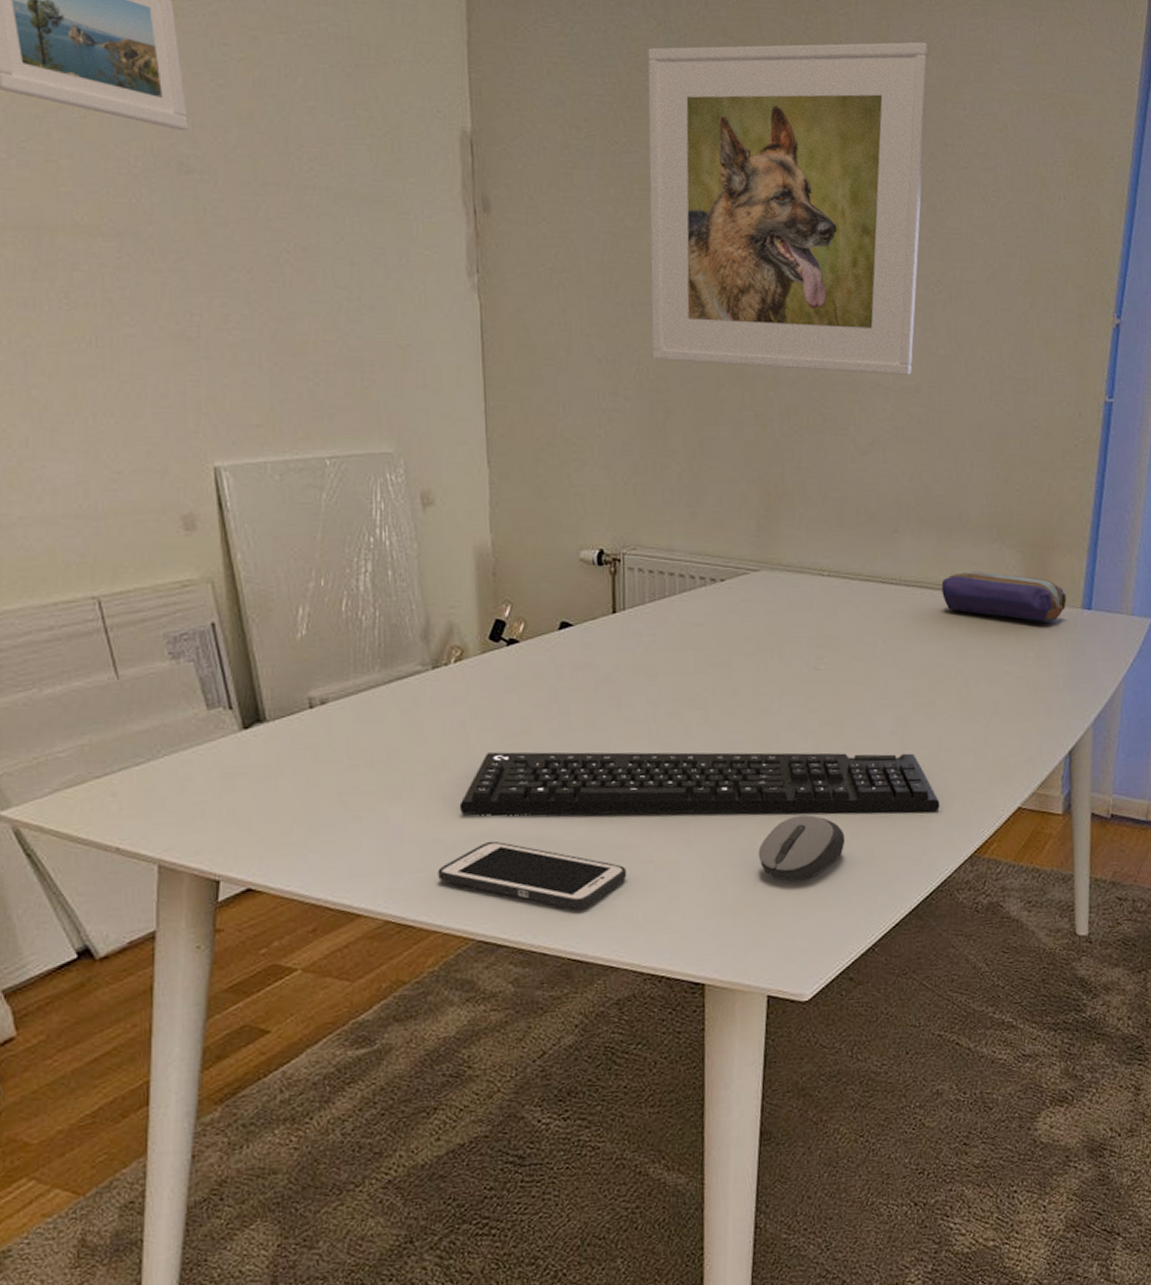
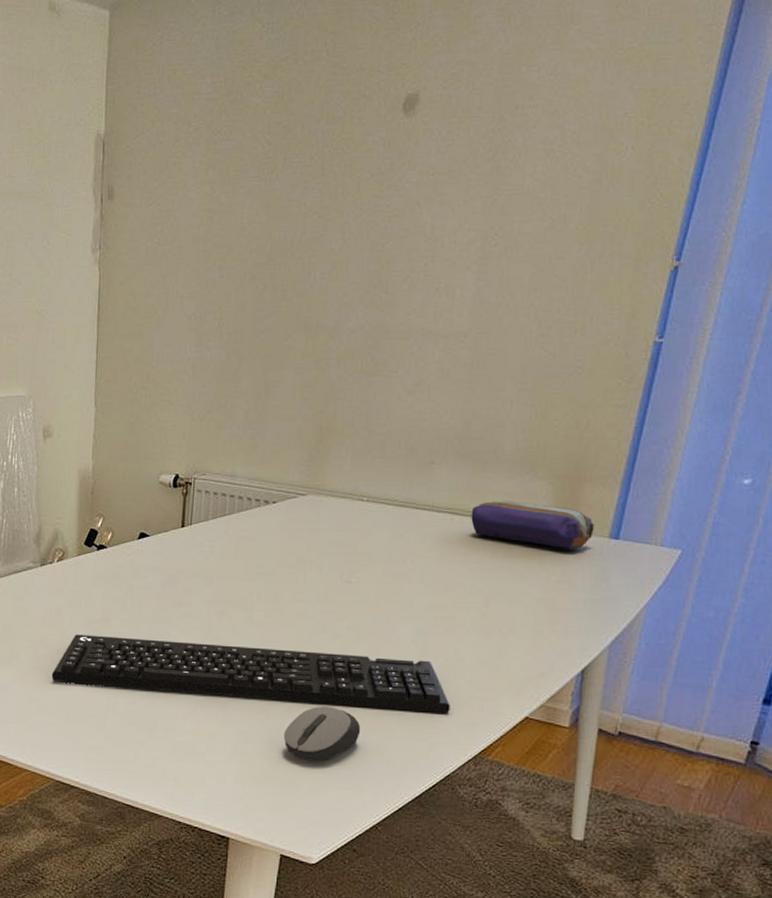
cell phone: present [438,841,627,909] -> none [32,704,175,765]
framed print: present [647,42,930,375] -> none [232,13,509,322]

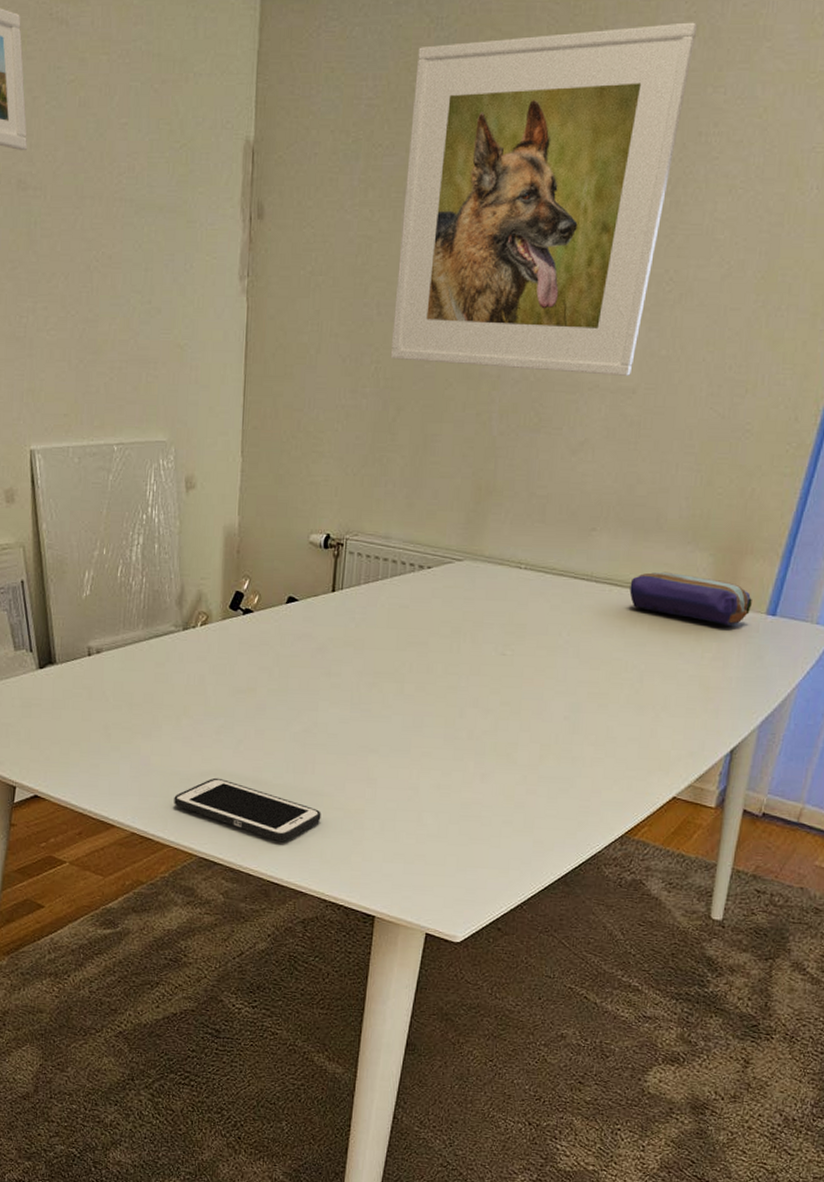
cell phone: none [32,704,175,765] -> present [174,777,321,841]
keyboard: present [51,634,450,714] -> none [194,704,600,792]
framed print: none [232,13,509,322] -> present [390,22,698,376]
computer mouse: present [283,706,361,762] -> none [432,783,510,840]

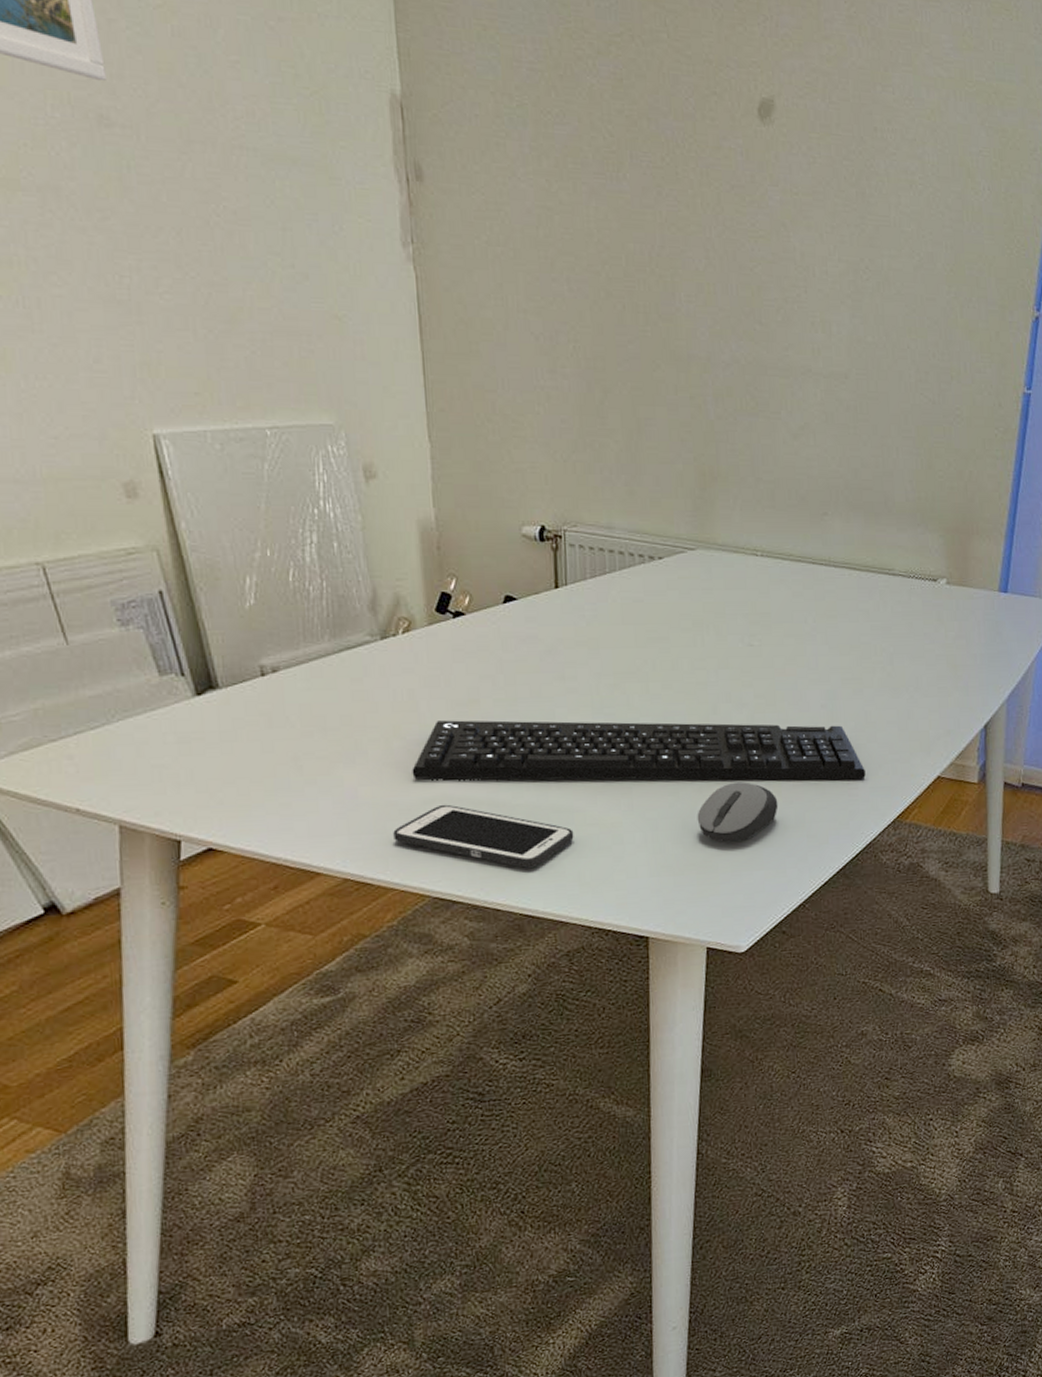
keyboard: none [194,704,600,792] -> present [412,720,866,780]
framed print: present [390,22,698,376] -> none [579,14,860,361]
computer mouse: none [432,783,510,840] -> present [697,782,779,843]
pencil case: present [629,571,752,625] -> none [868,554,985,604]

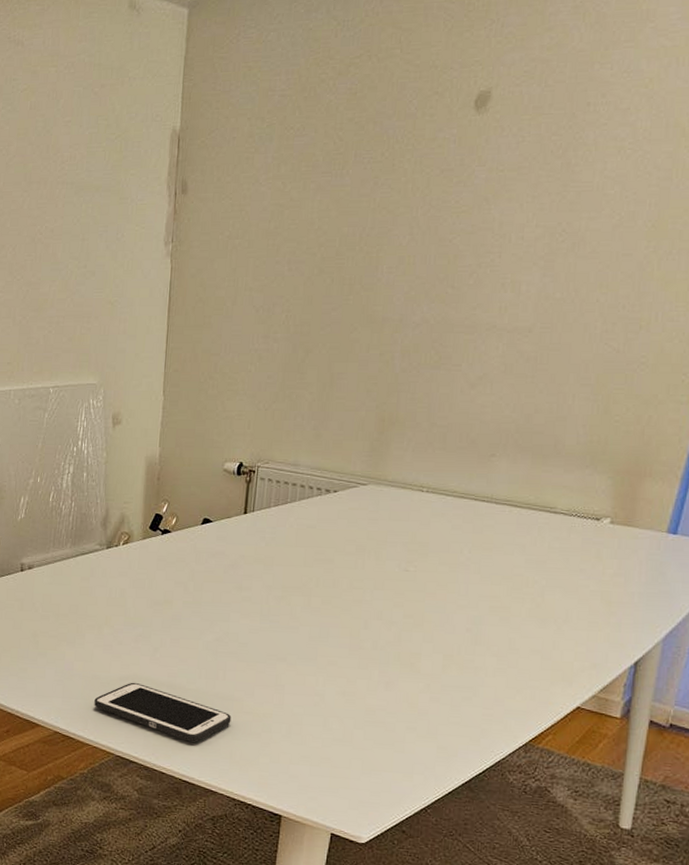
keyboard: present [412,720,866,780] -> none [114,615,503,701]
computer mouse: present [697,782,779,843] -> none [337,690,414,744]

